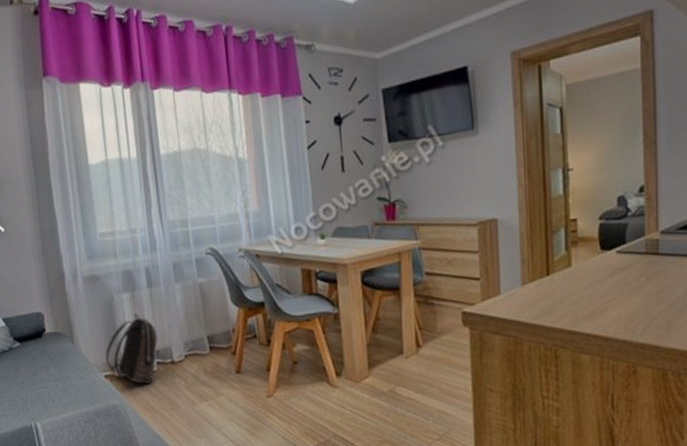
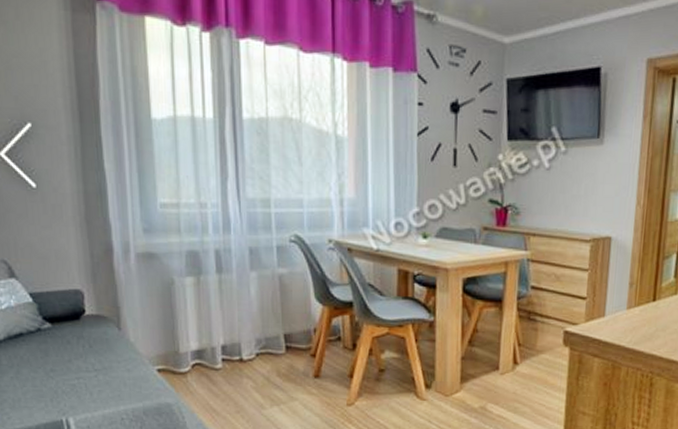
backpack: present [105,313,159,390] -> none [159,301,226,387]

